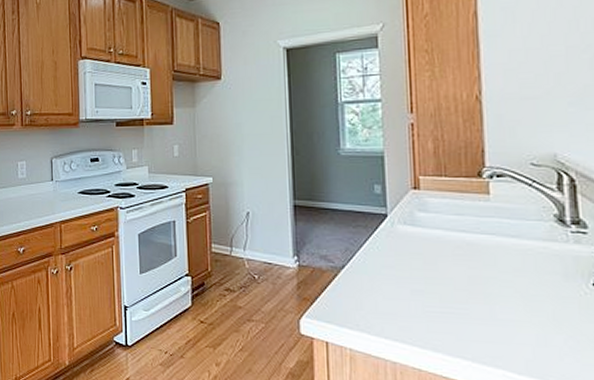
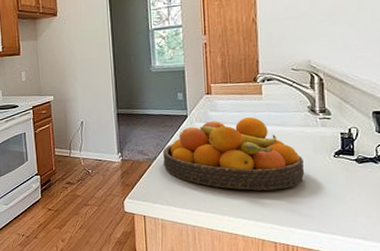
fruit bowl: none [354,222,552,324] -> present [163,116,305,191]

